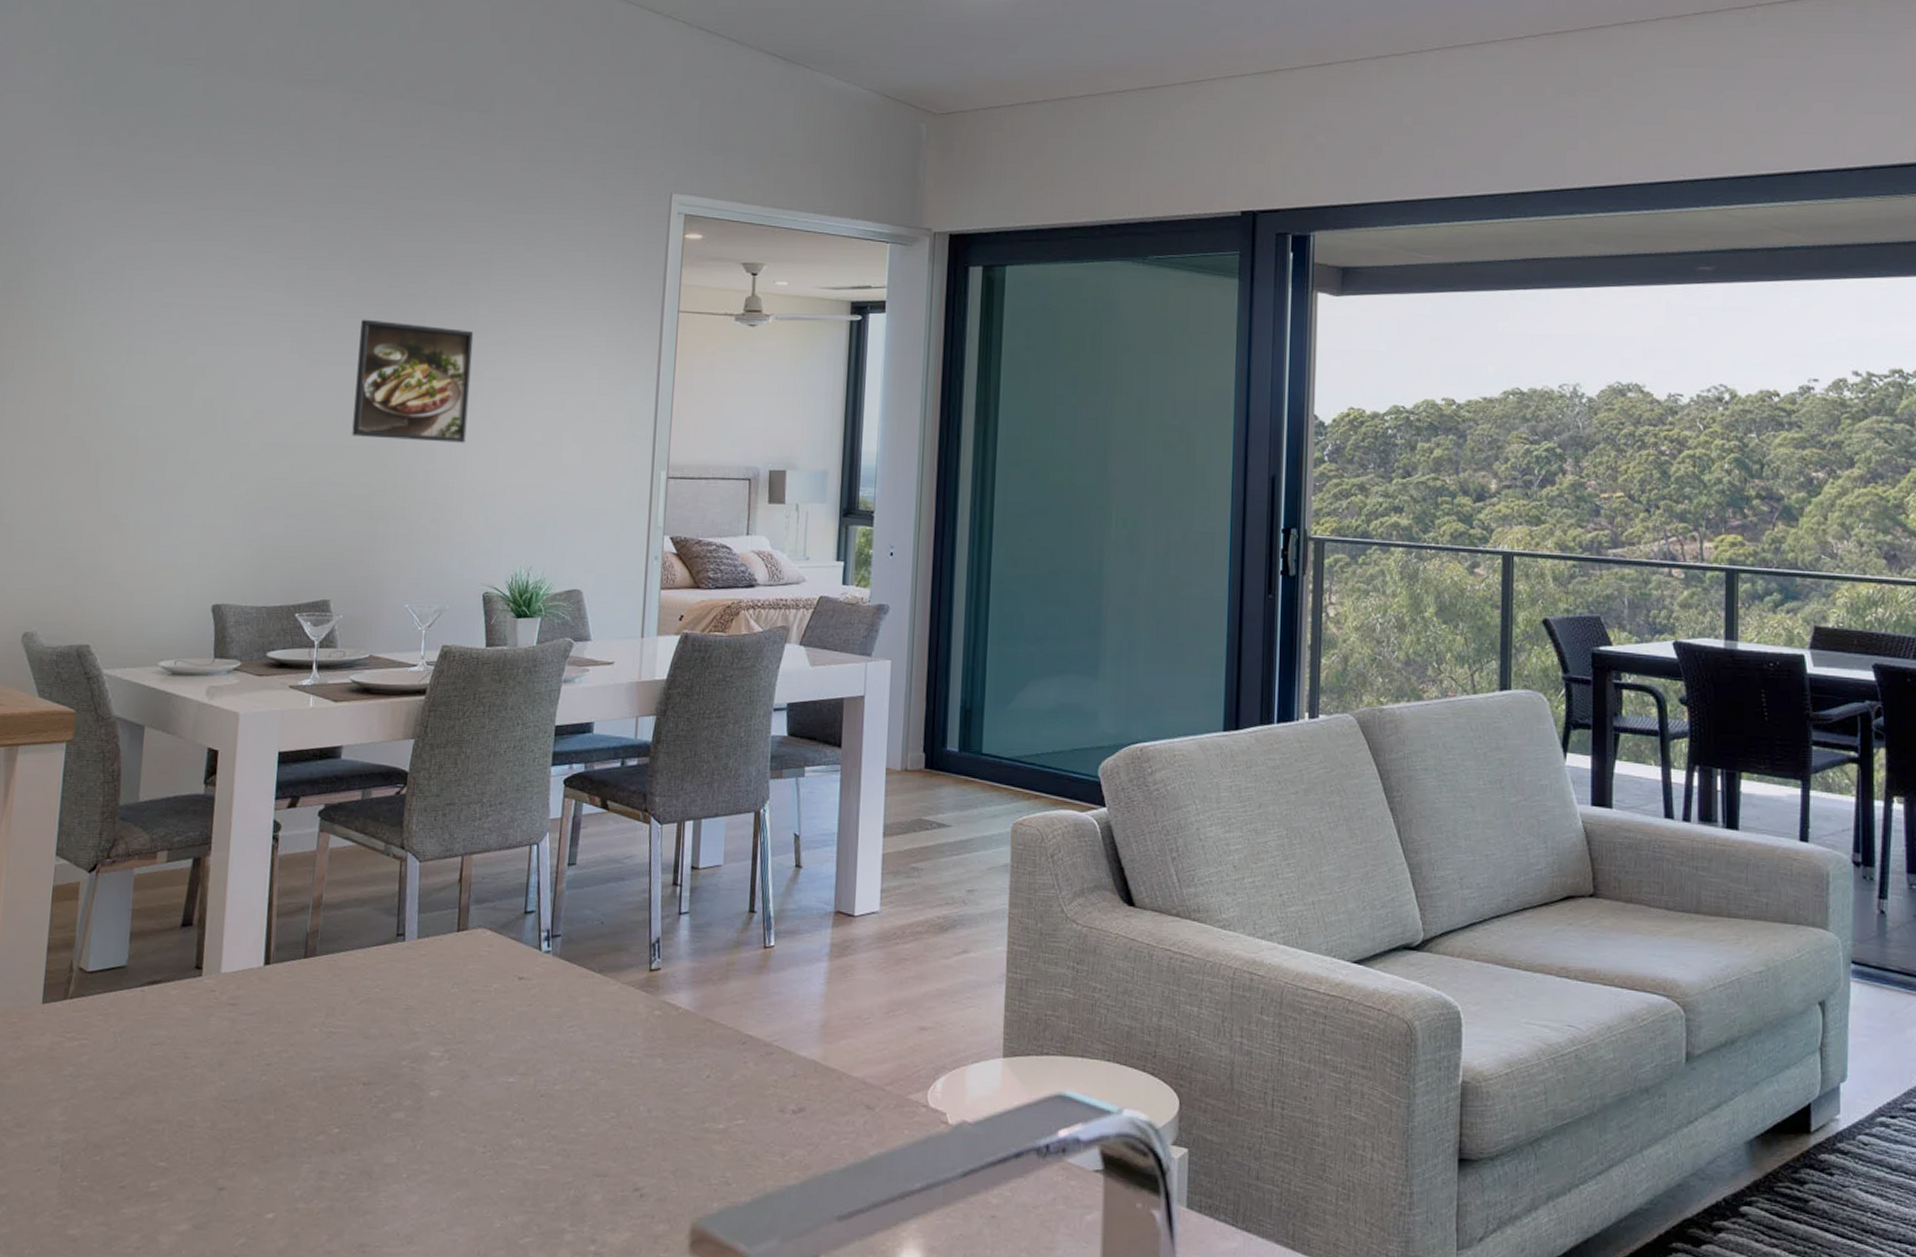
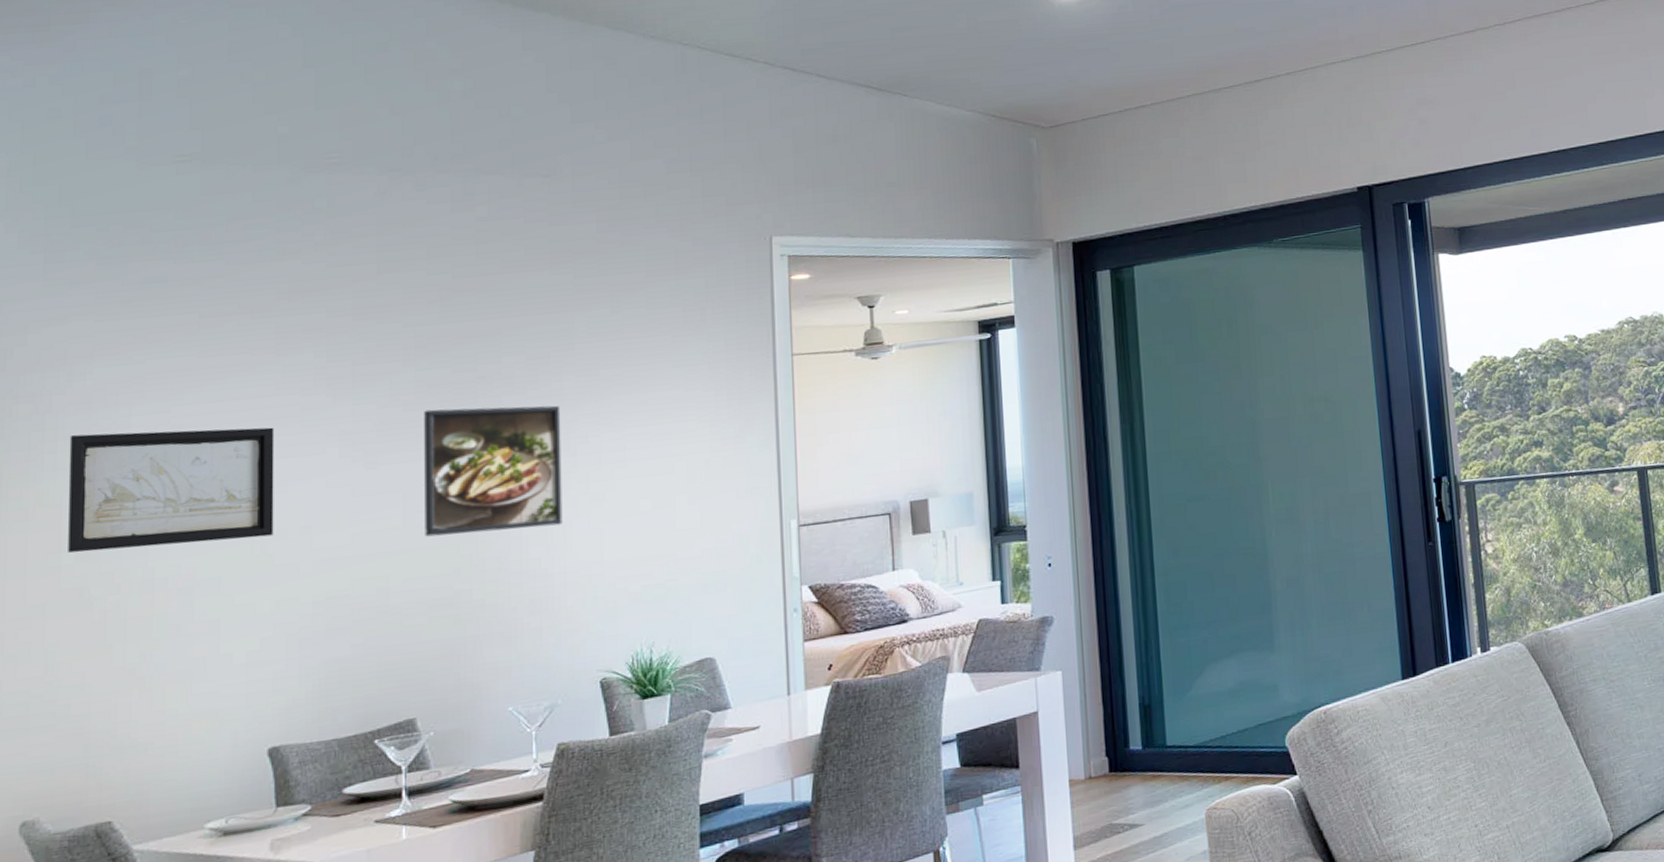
wall art: none [76,301,242,415] -> present [67,427,275,553]

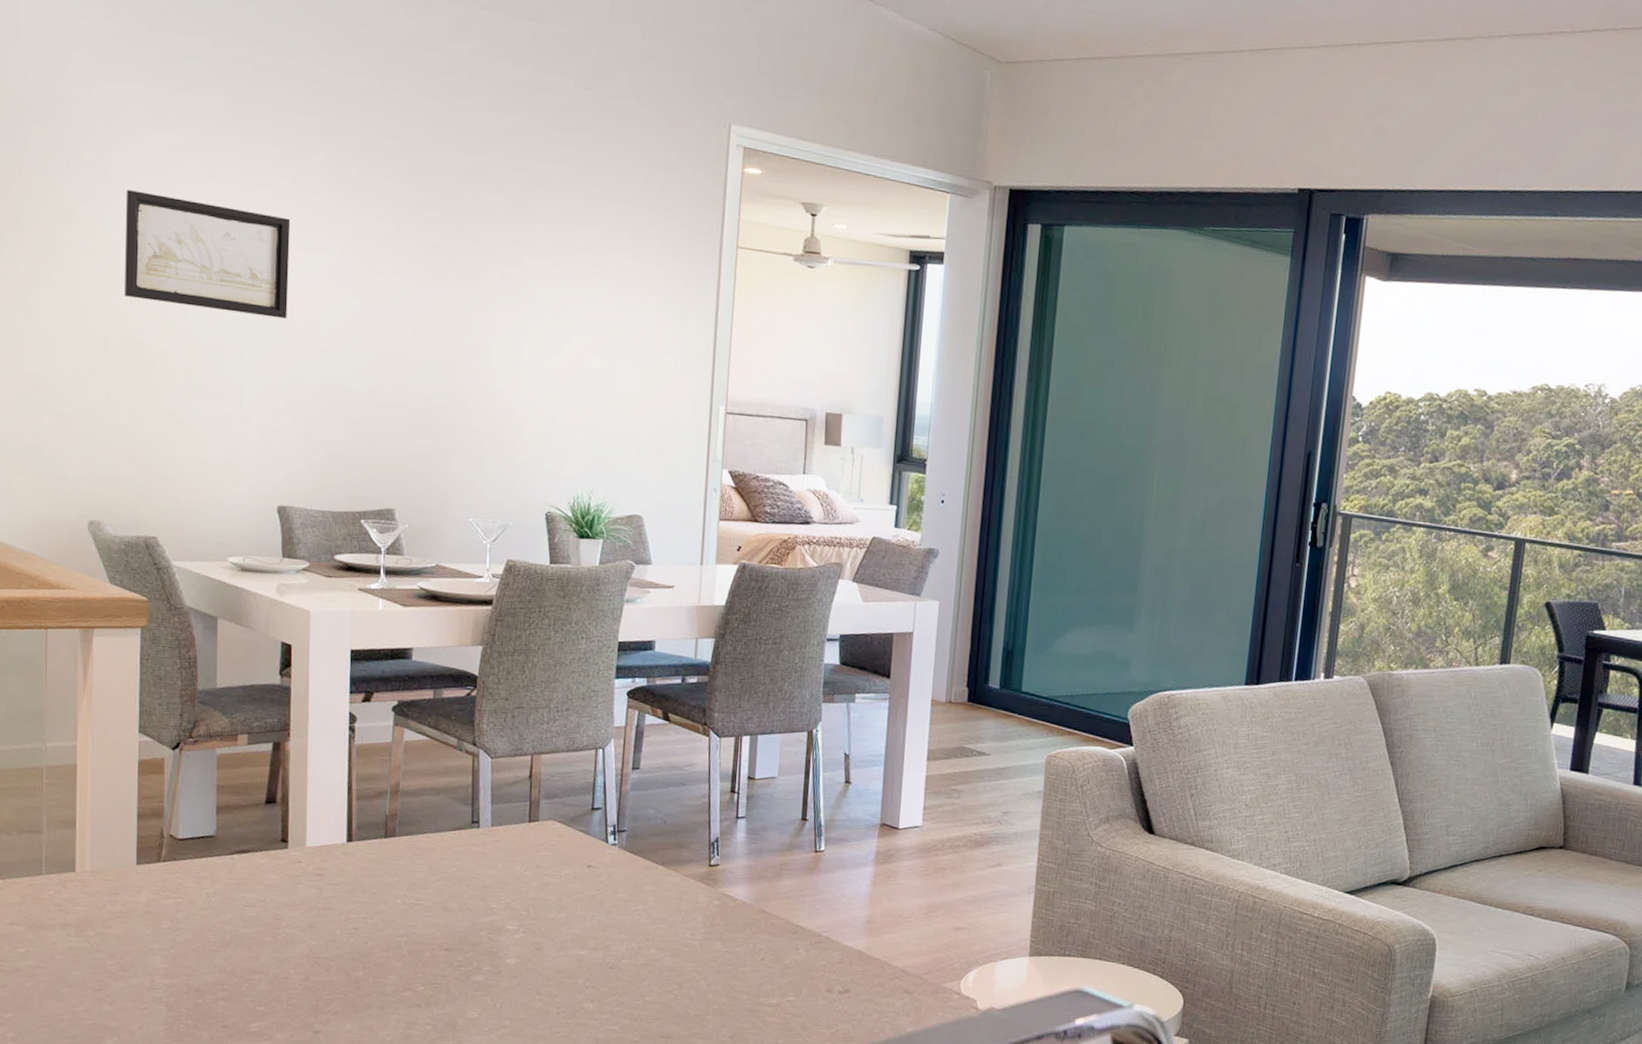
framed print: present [424,405,563,537] -> none [410,230,531,364]

